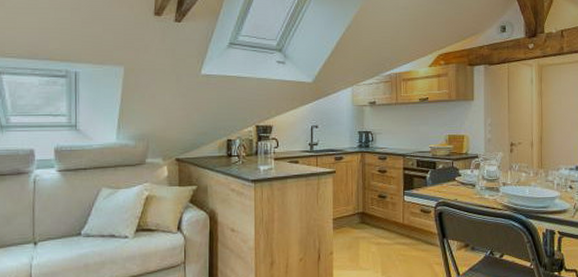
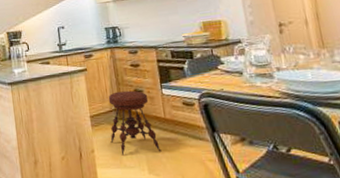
stool: none [350,195,396,258] -> present [108,90,162,156]

